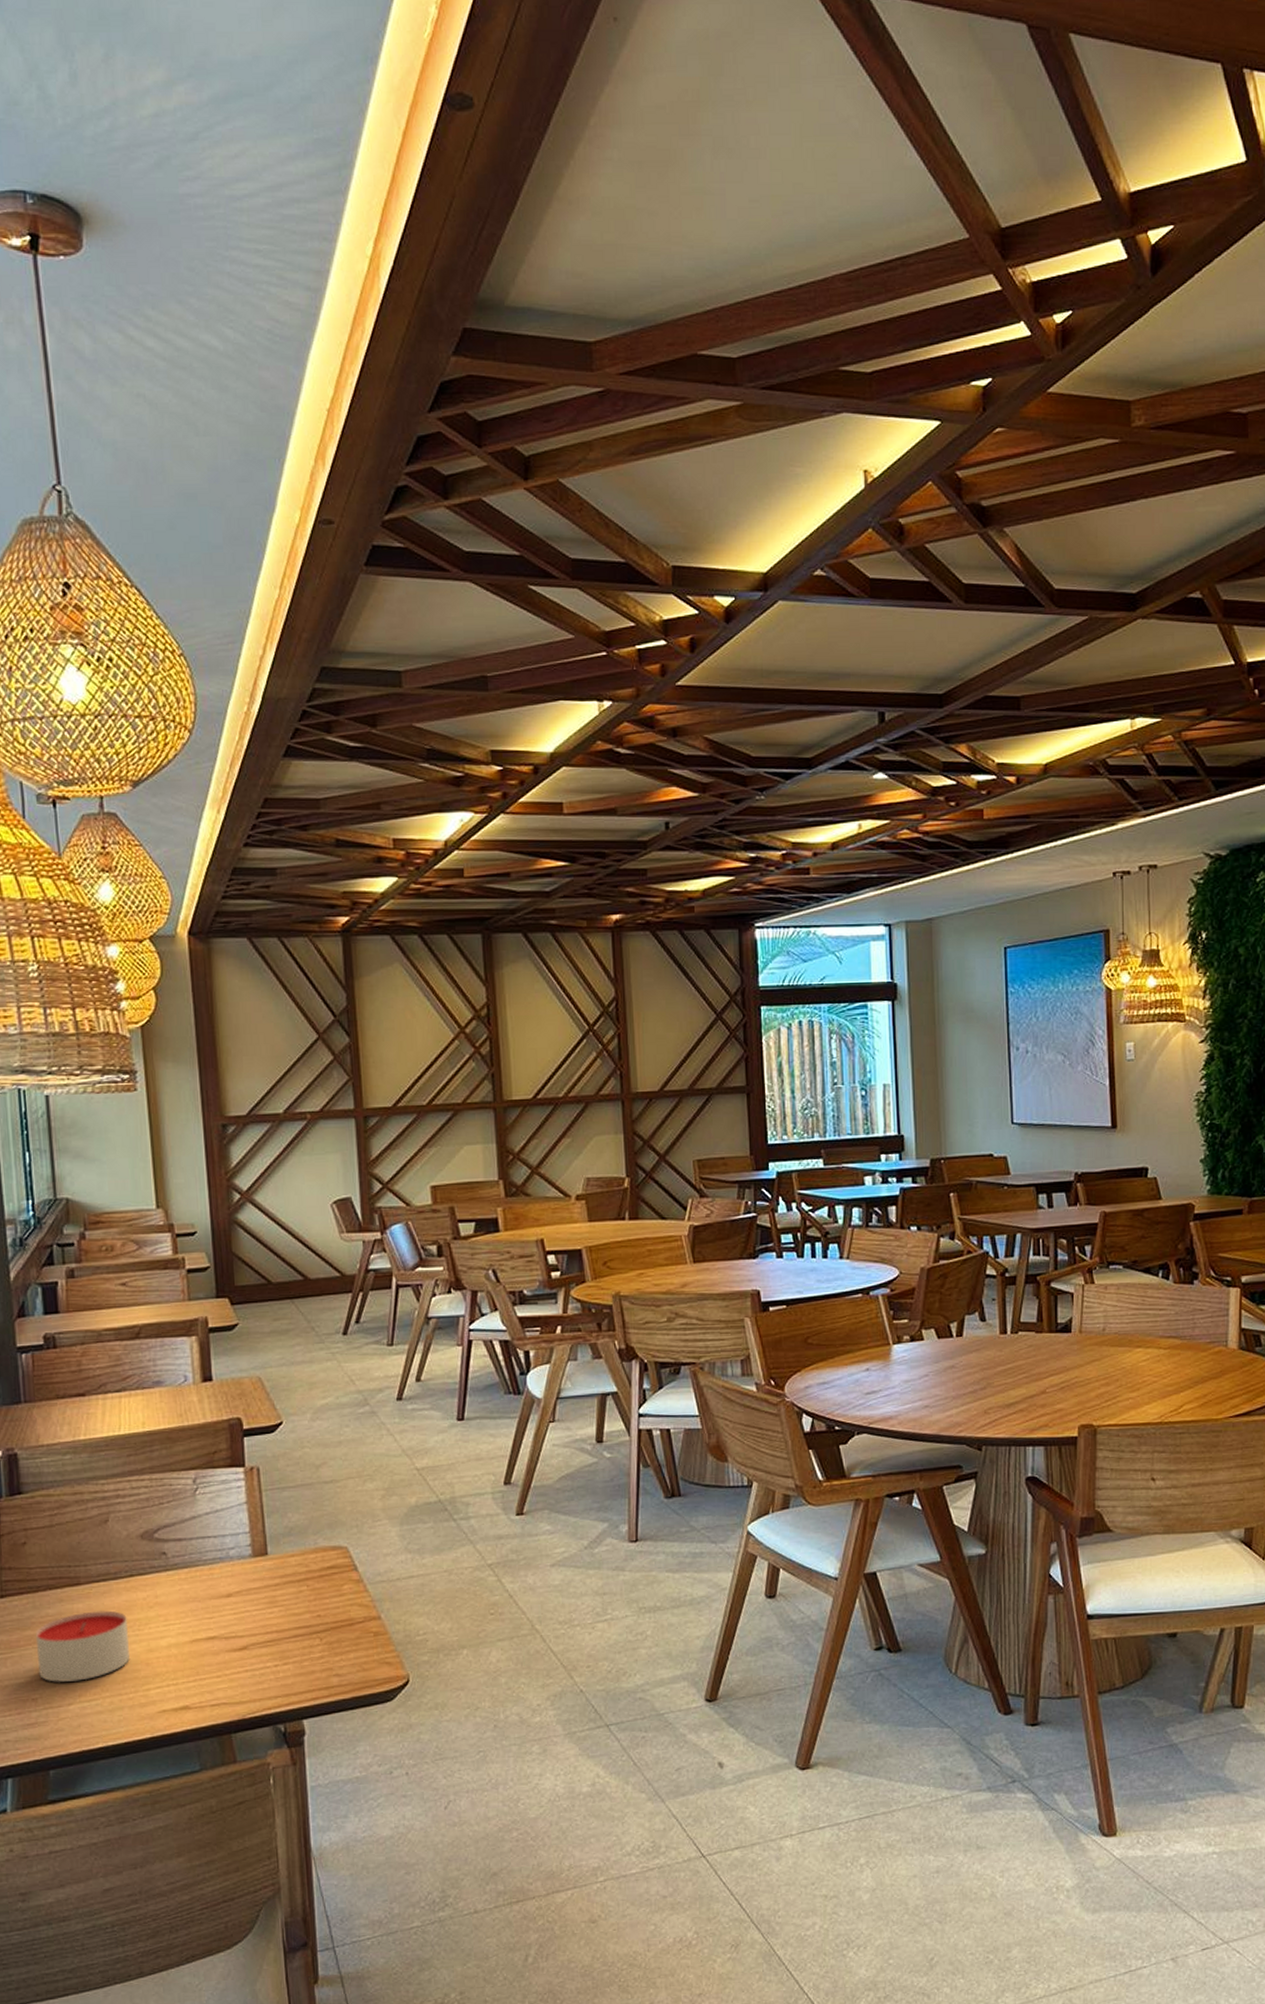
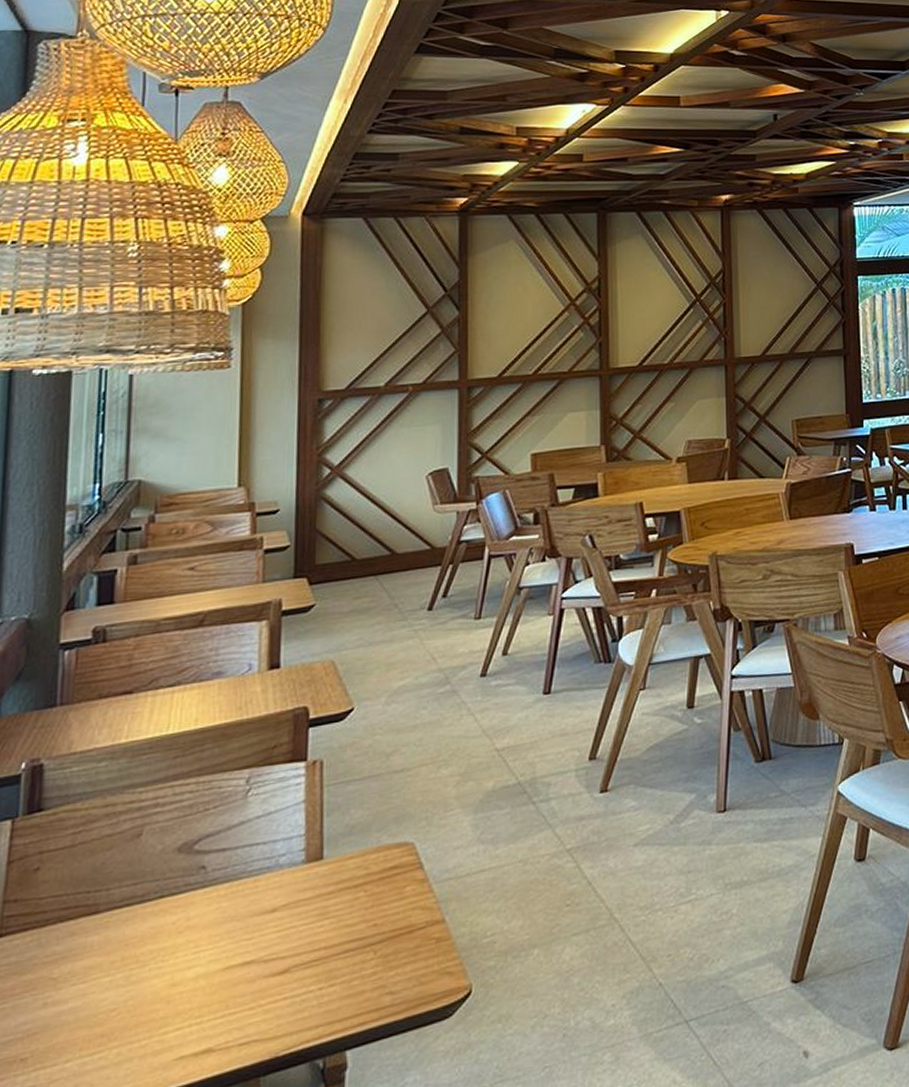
candle: present [35,1610,130,1682] -> none [32,941,151,1036]

